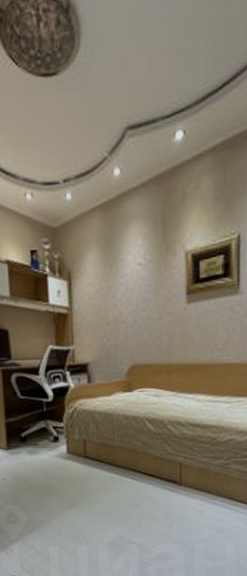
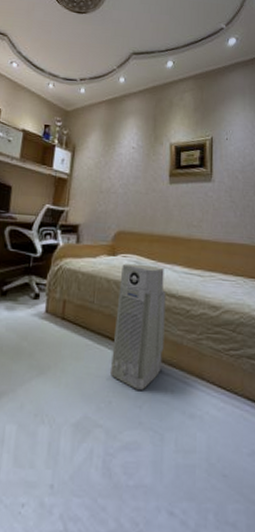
air purifier: none [138,396,190,512] -> present [111,263,166,390]

